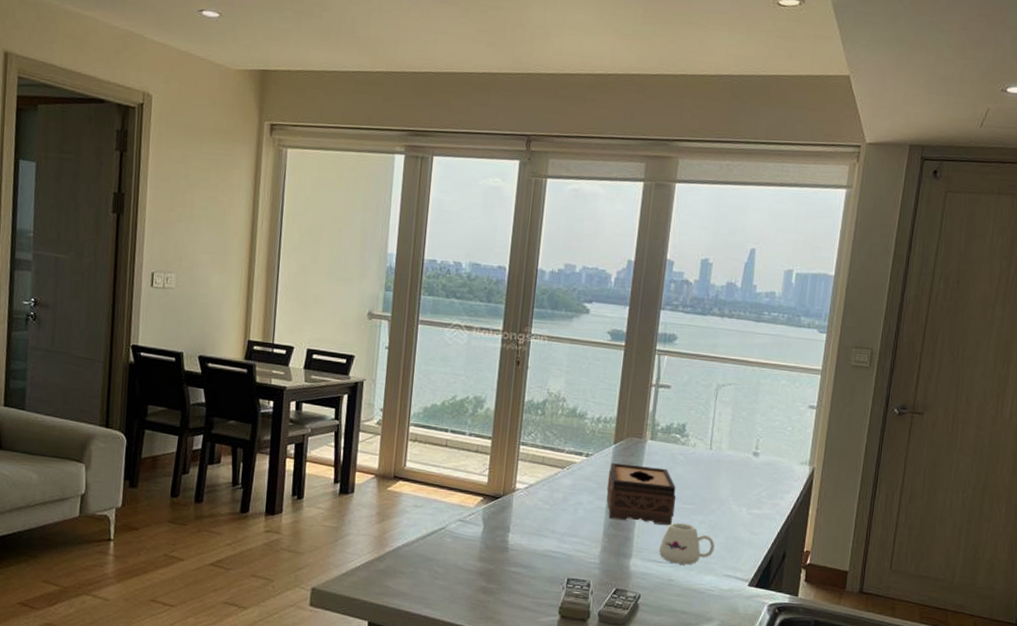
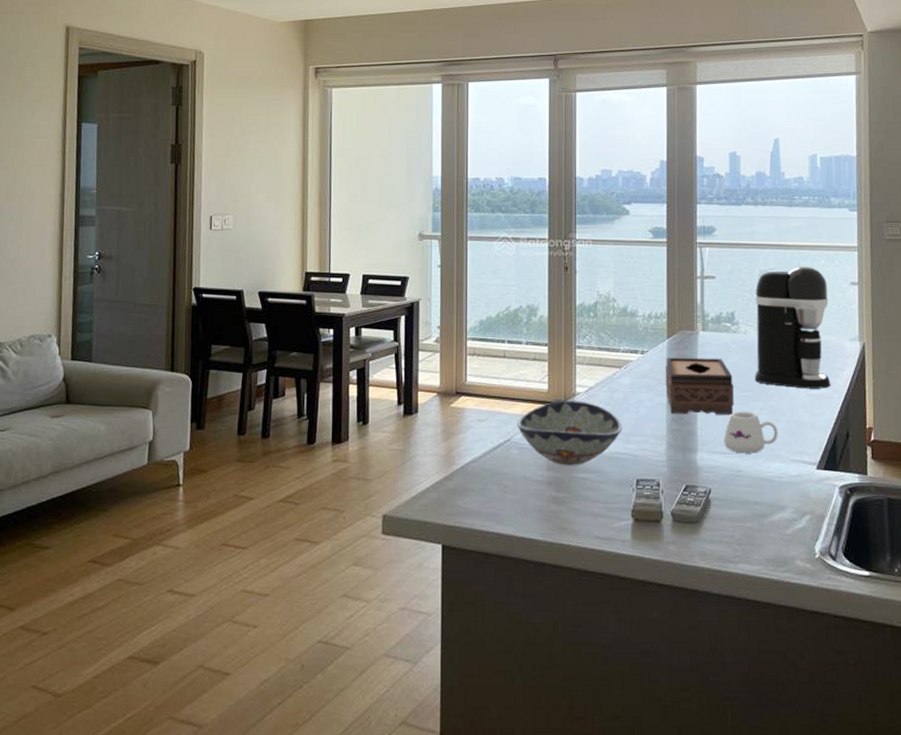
decorative bowl: none [453,495,559,560] -> present [517,401,622,466]
coffee maker: none [697,385,785,509] -> present [754,267,831,389]

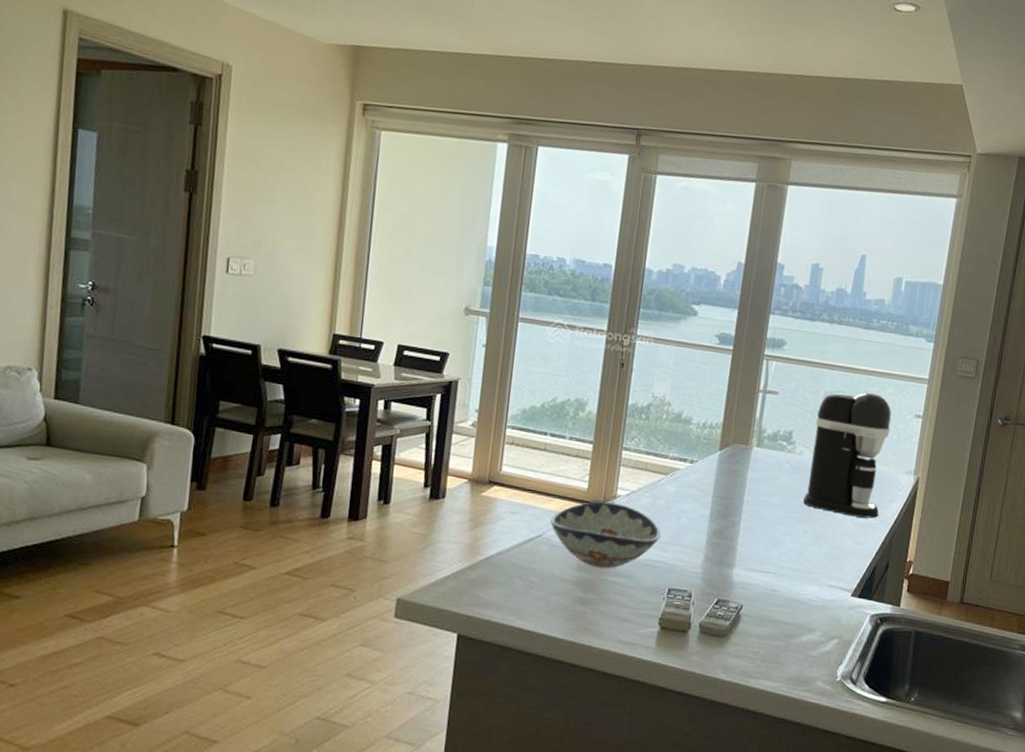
tissue box: present [665,357,734,415] -> none [711,469,782,534]
mug: present [724,411,778,454] -> none [762,531,819,575]

